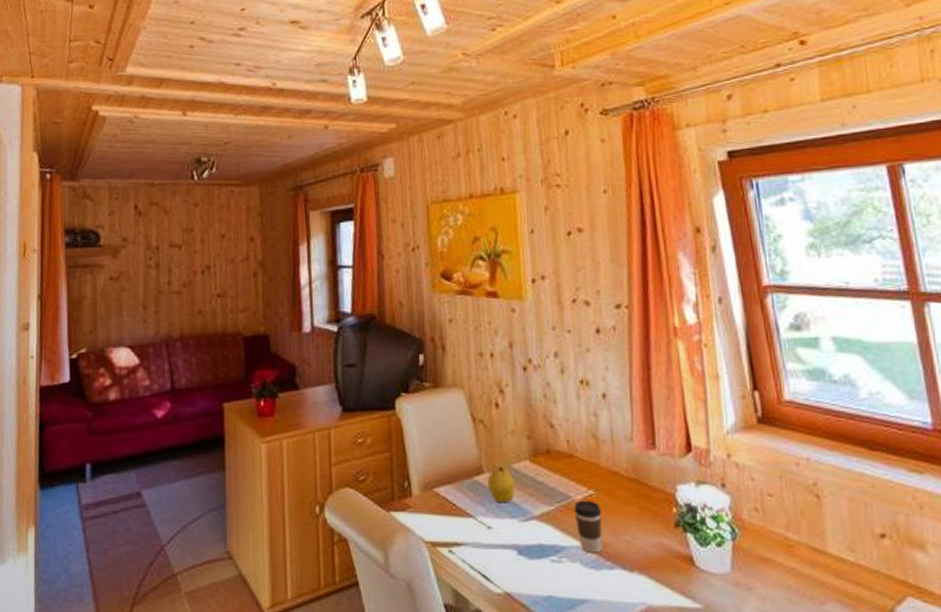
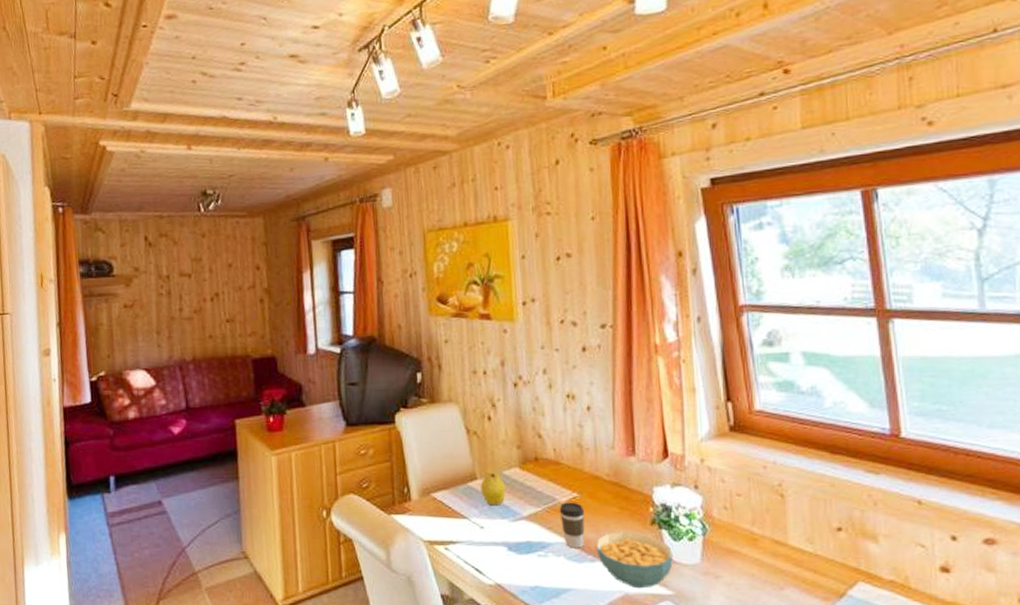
cereal bowl: none [614,534,700,601] -> present [596,531,673,589]

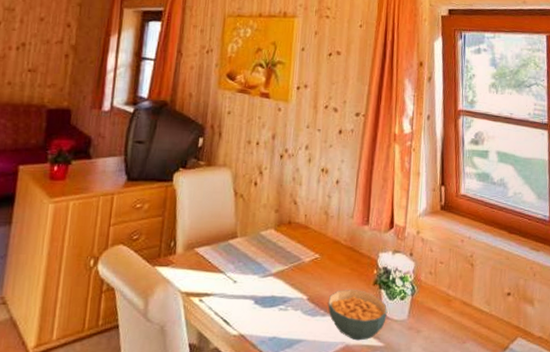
fruit: present [480,472,506,506] -> none [238,232,261,263]
coffee cup: present [559,502,585,548] -> none [302,262,323,303]

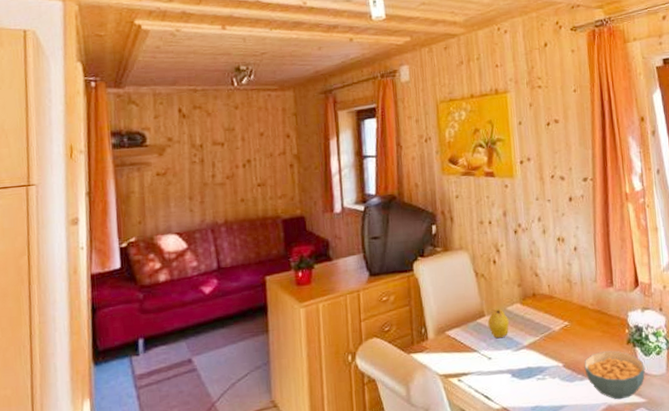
fruit: none [238,232,261,263] -> present [487,309,509,339]

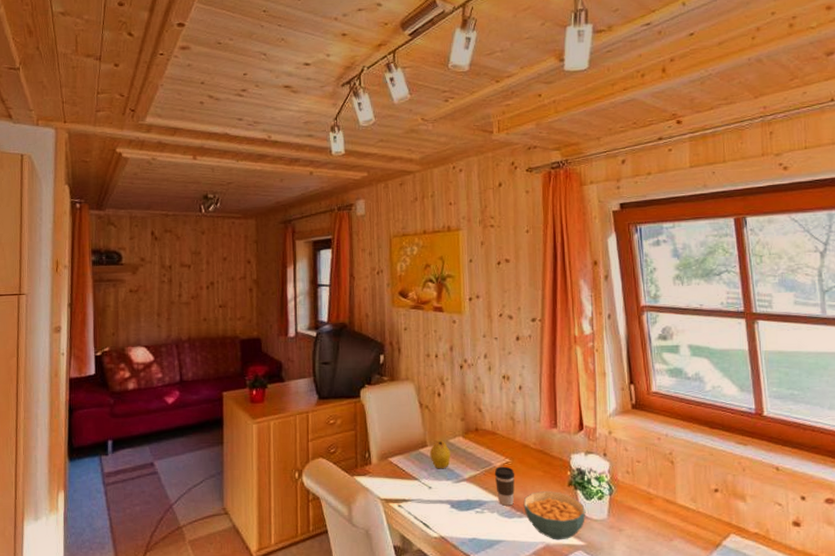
coffee cup: none [553,329,575,370] -> present [494,466,515,506]

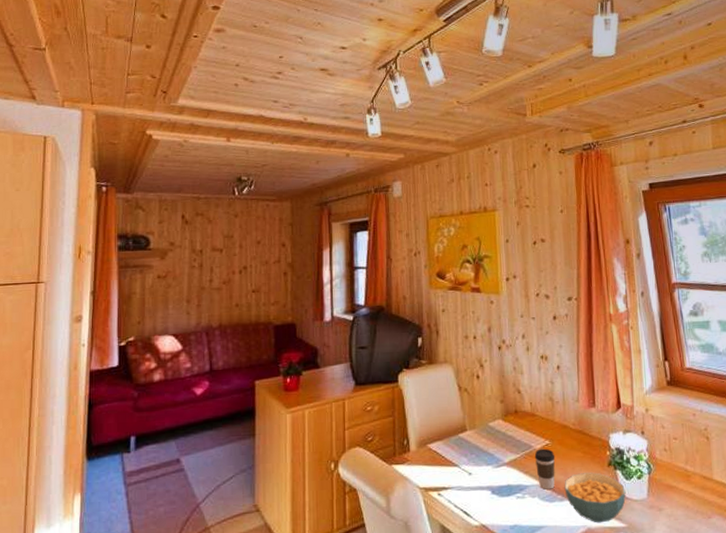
fruit: present [429,440,450,469] -> none [469,424,490,454]

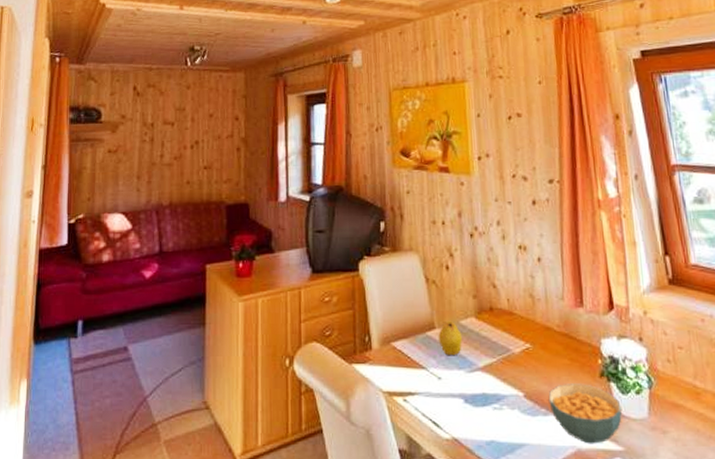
fruit: none [469,424,490,454] -> present [438,322,462,356]
coffee cup: present [534,448,555,490] -> none [513,353,538,401]

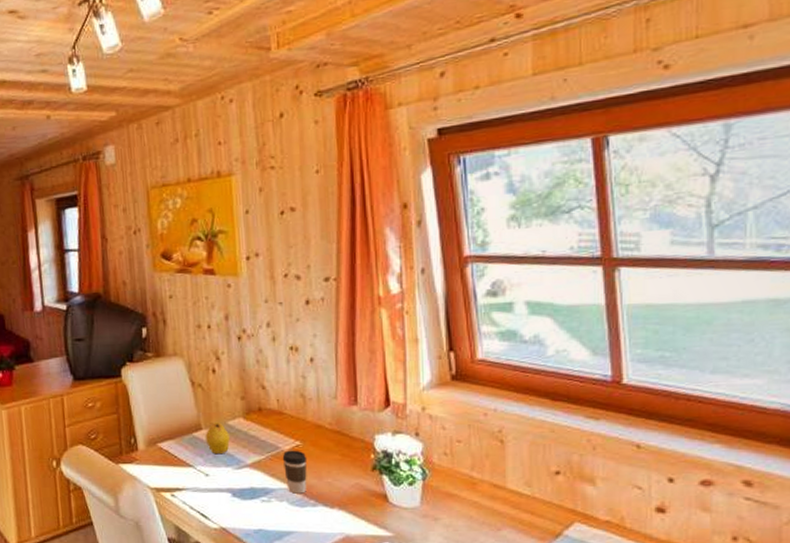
coffee cup: none [513,353,538,401] -> present [282,450,308,494]
cereal bowl: present [548,384,622,444] -> none [318,477,393,531]

